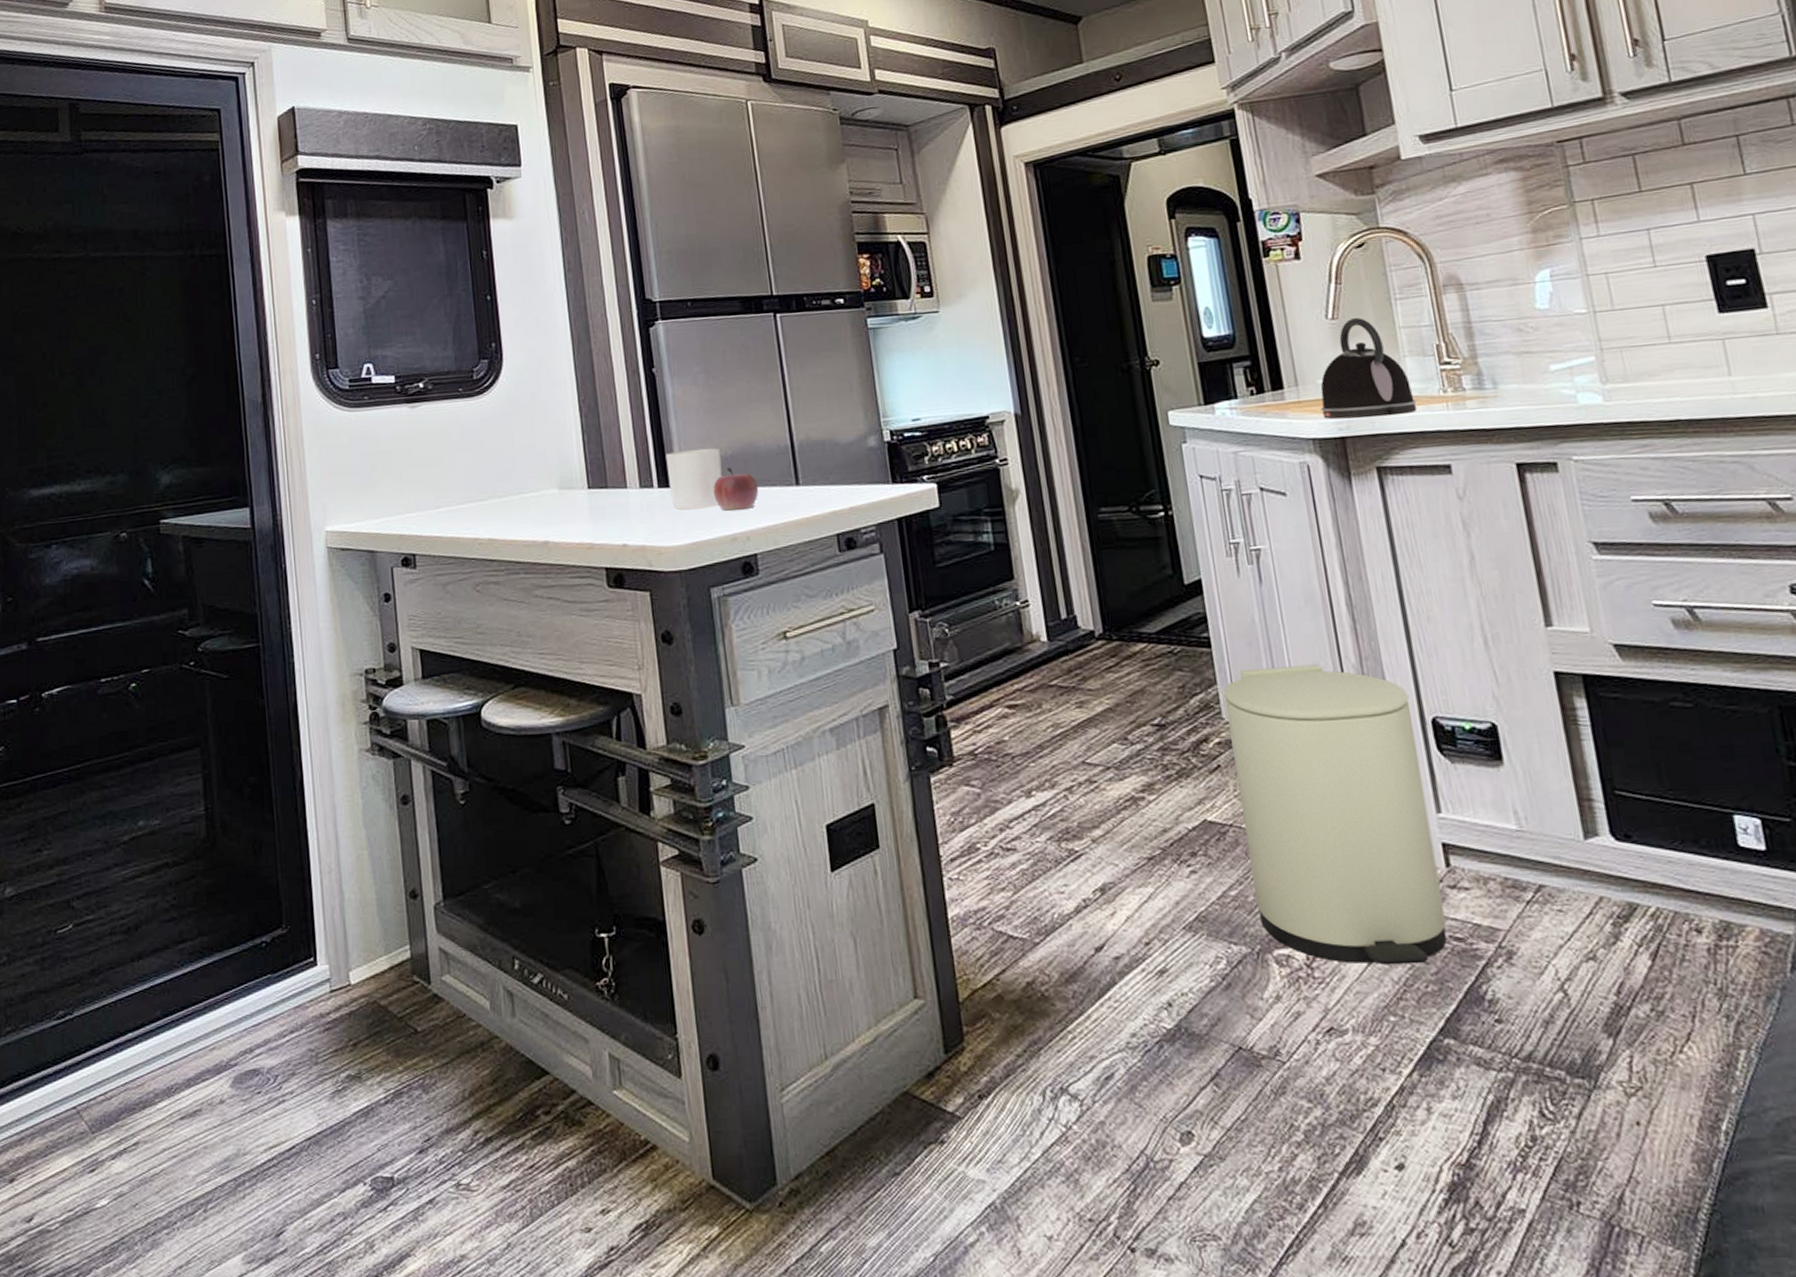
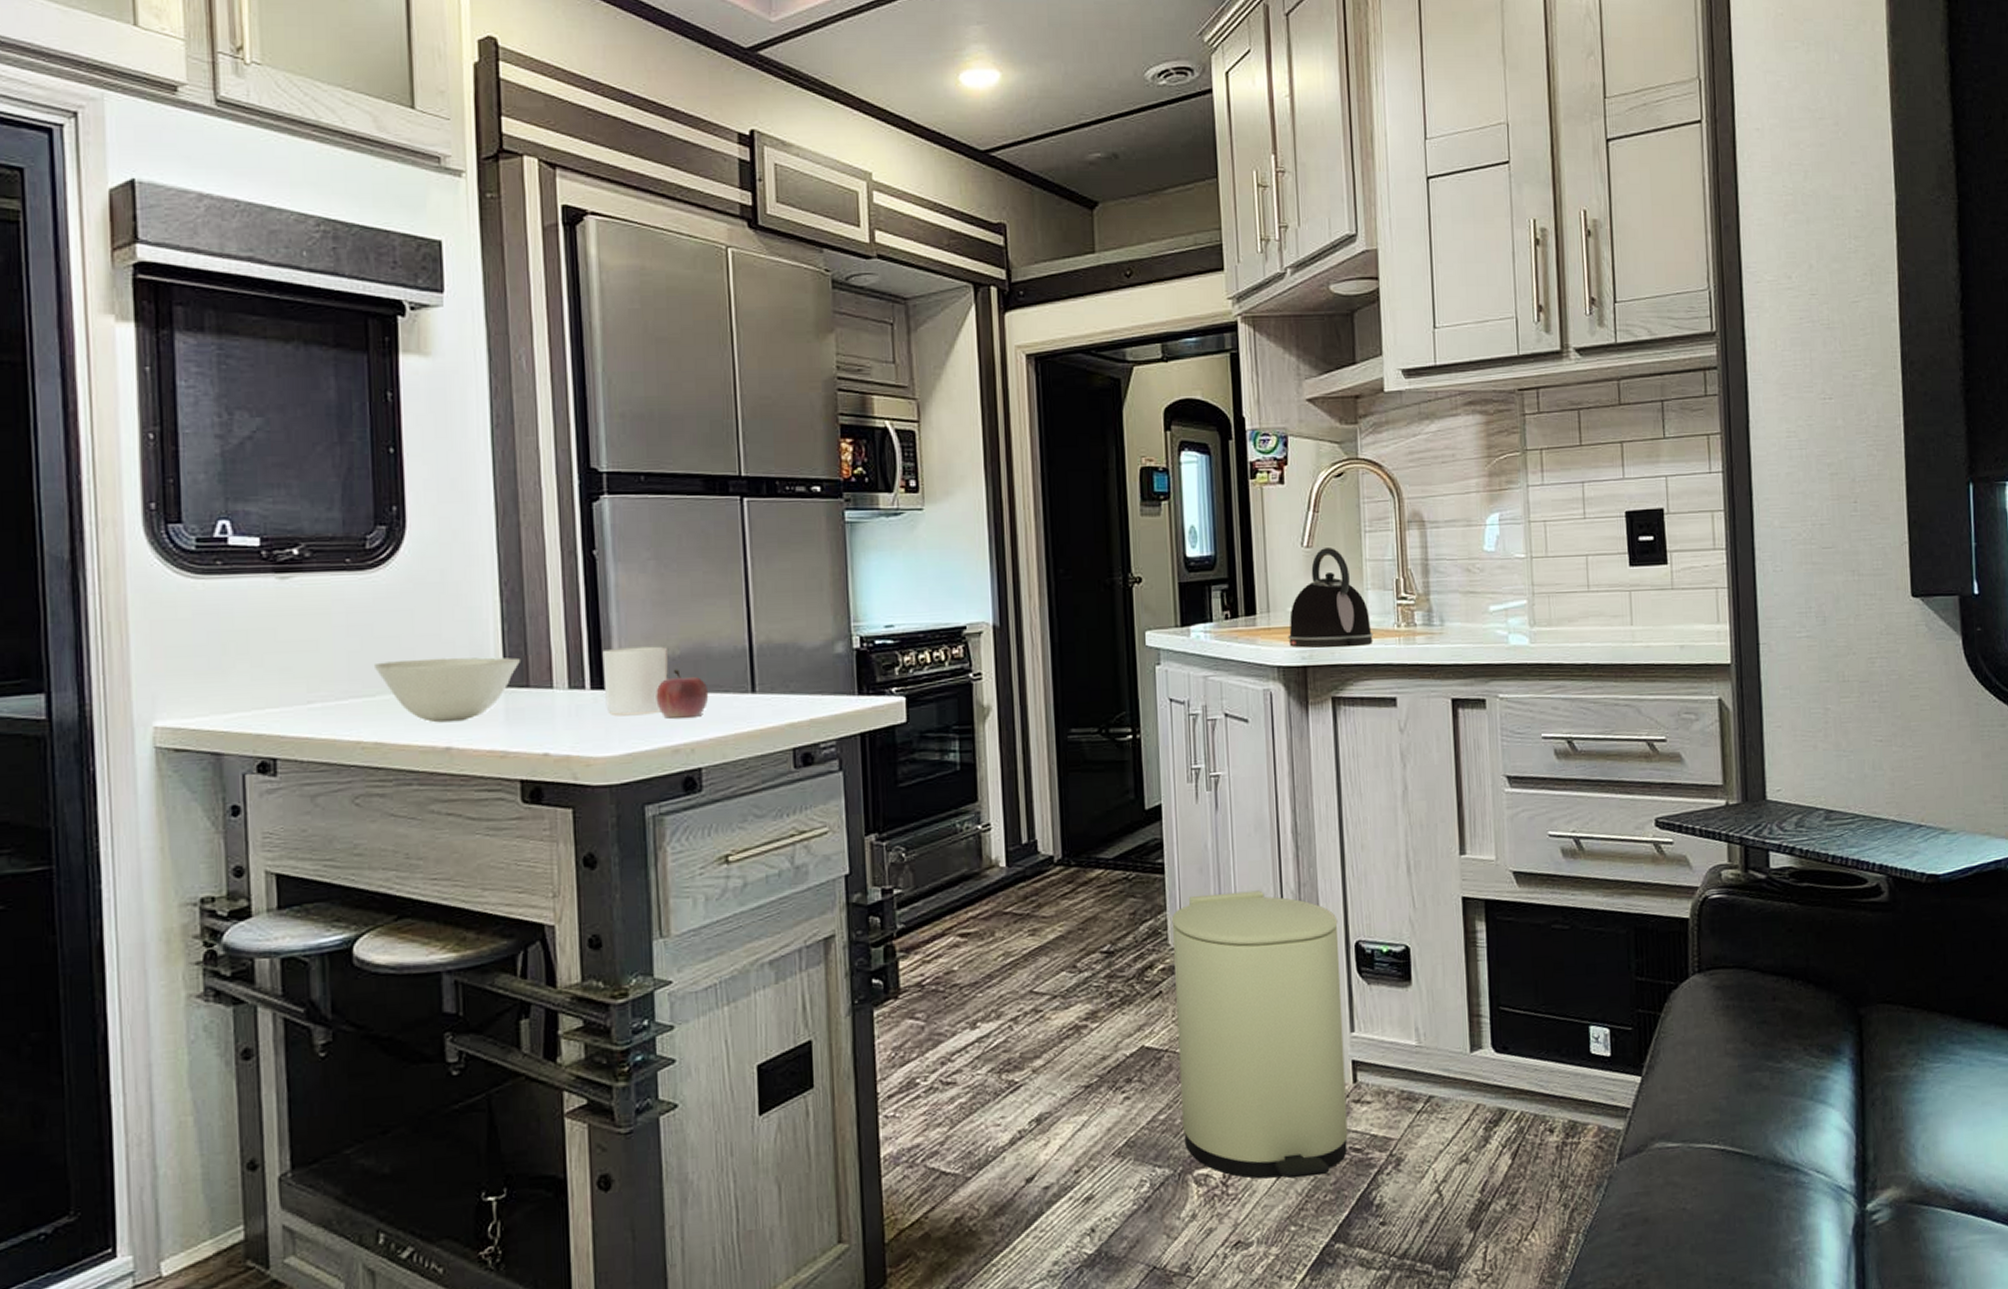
bowl: none [484,463,600,521] -> present [373,657,522,723]

